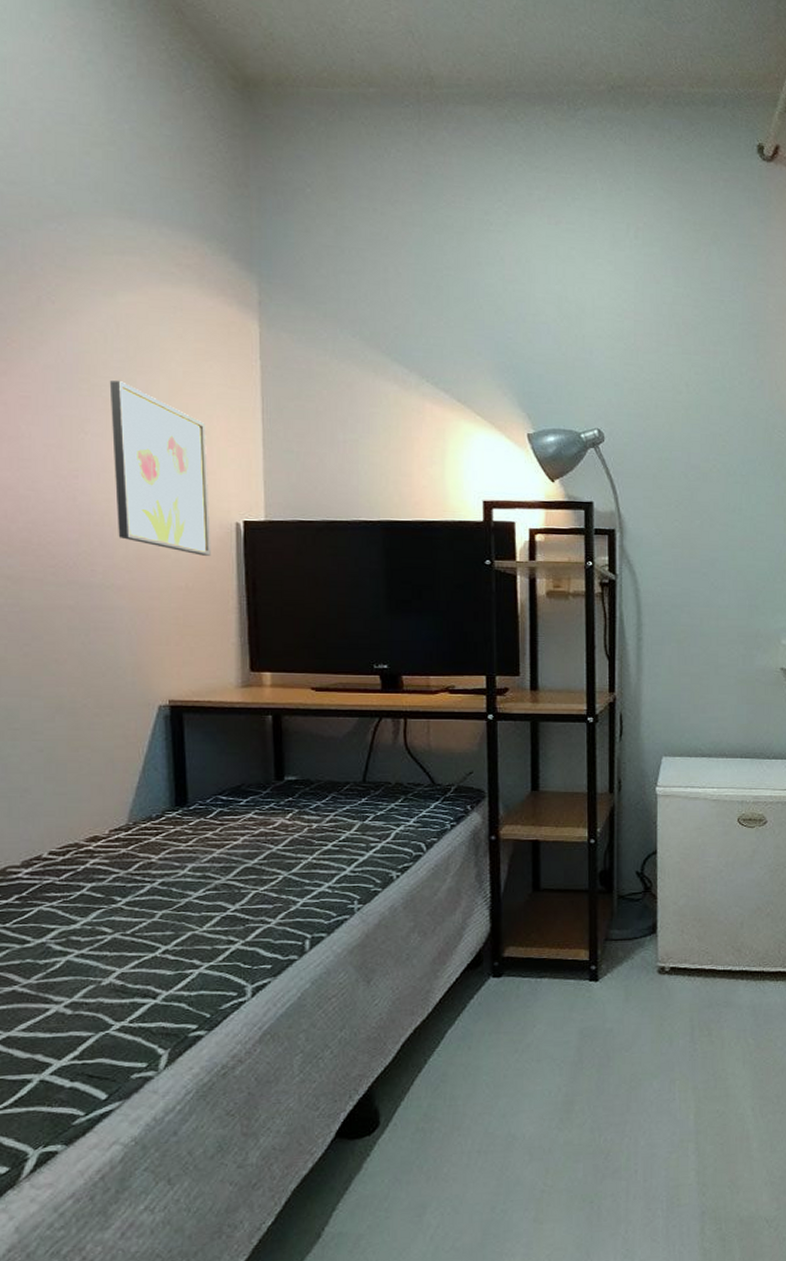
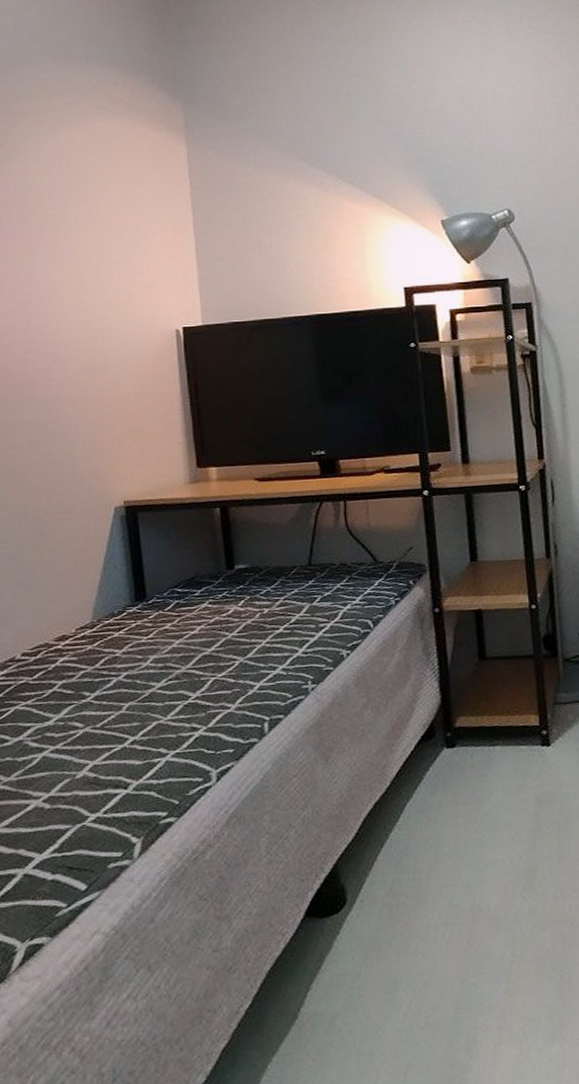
wall art: present [109,380,211,556] -> none [55,209,155,363]

